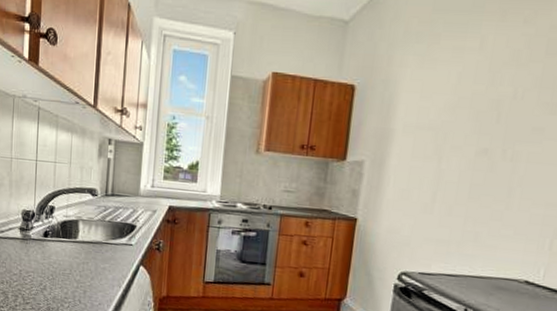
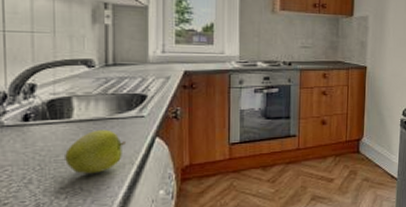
apple: none [70,251,116,290] -> present [65,129,125,174]

